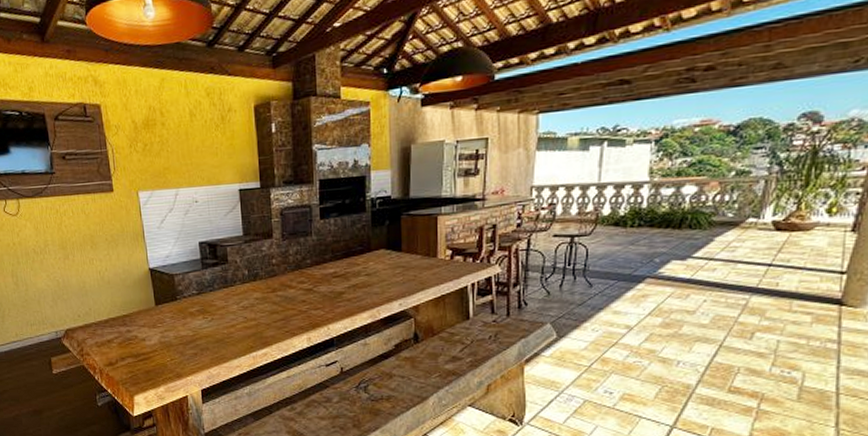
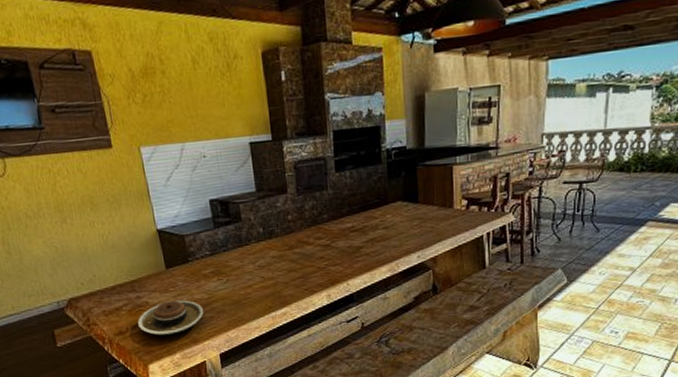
plate: none [127,336,188,368] -> present [138,300,203,336]

